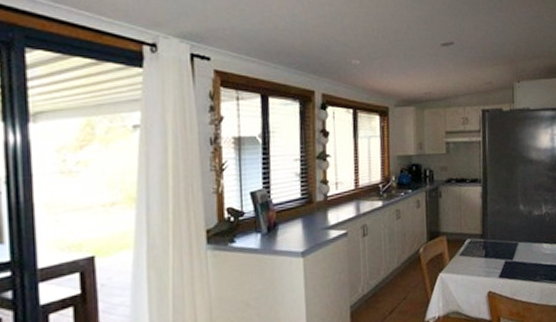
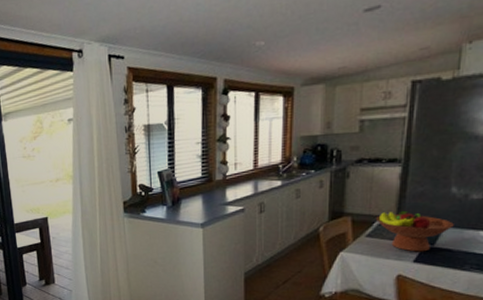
fruit bowl: none [467,227,525,268] -> present [376,210,454,252]

